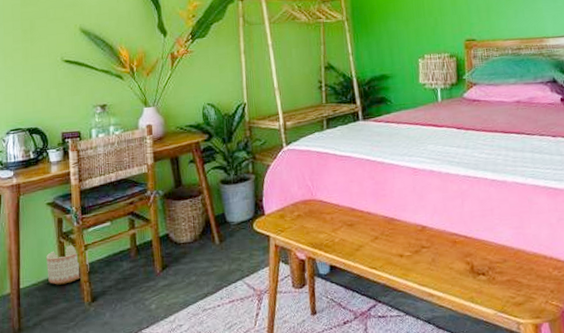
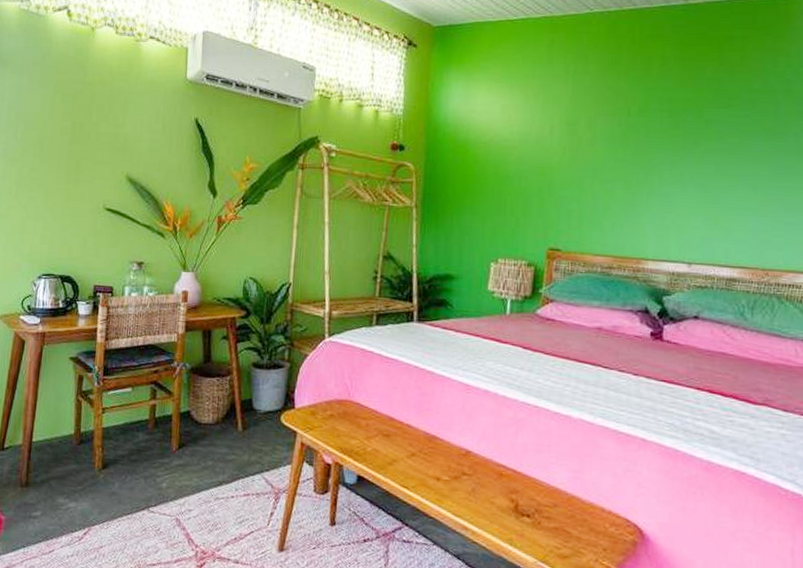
planter: present [46,245,89,285] -> none [61,405,105,446]

